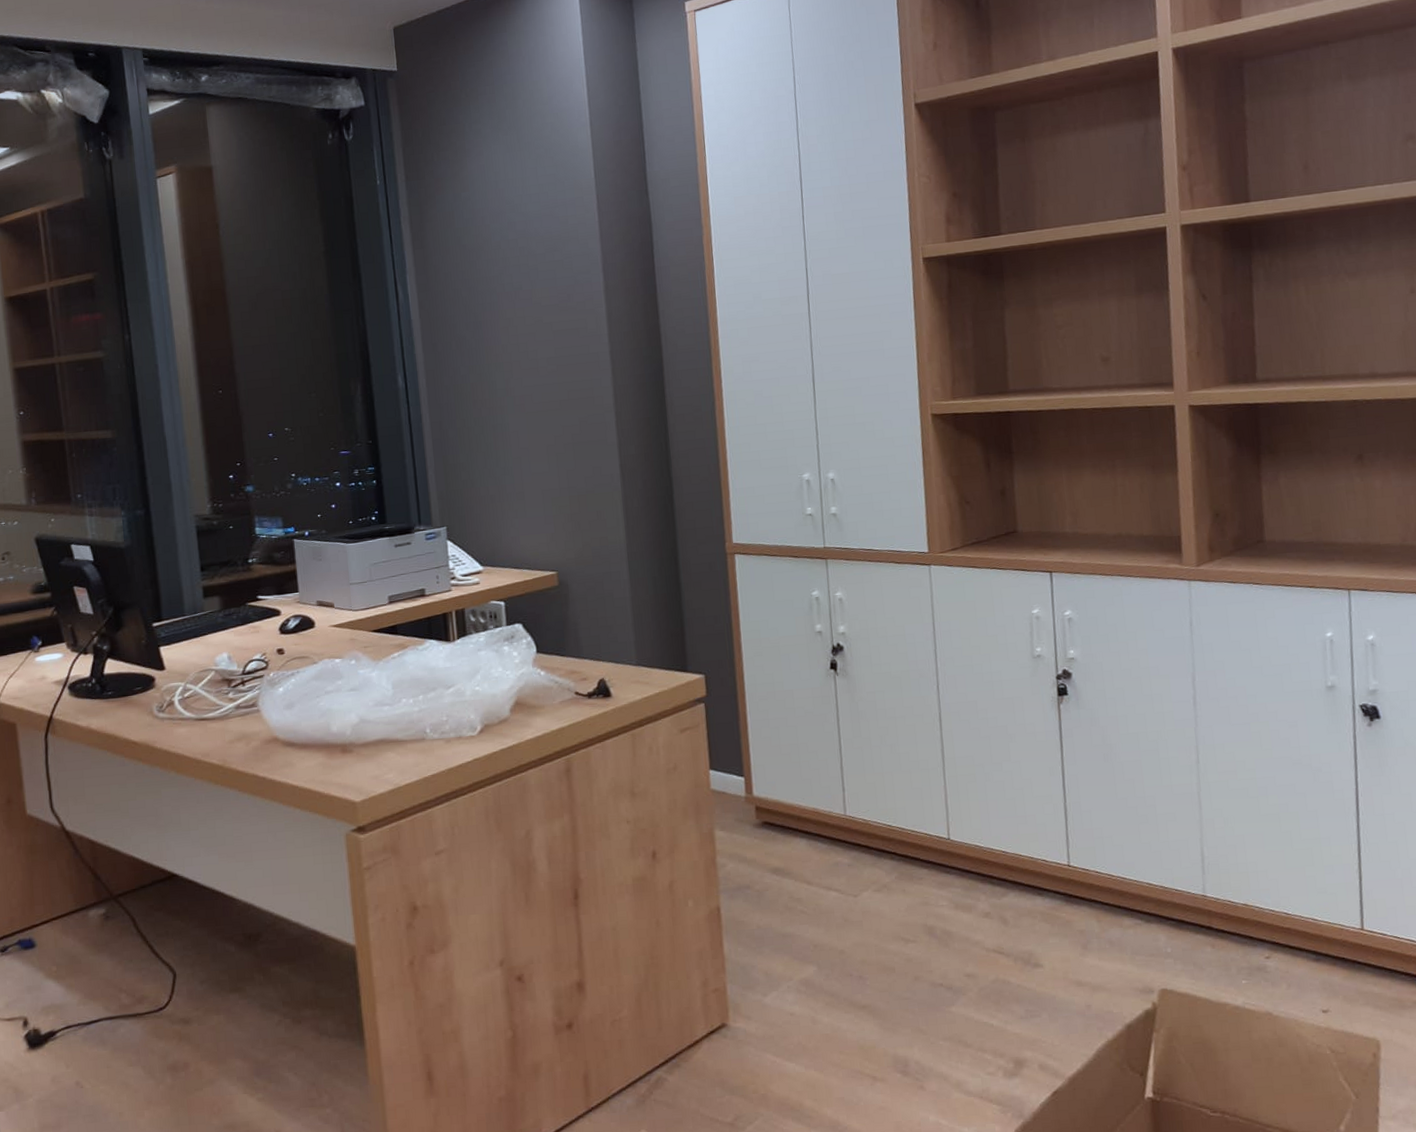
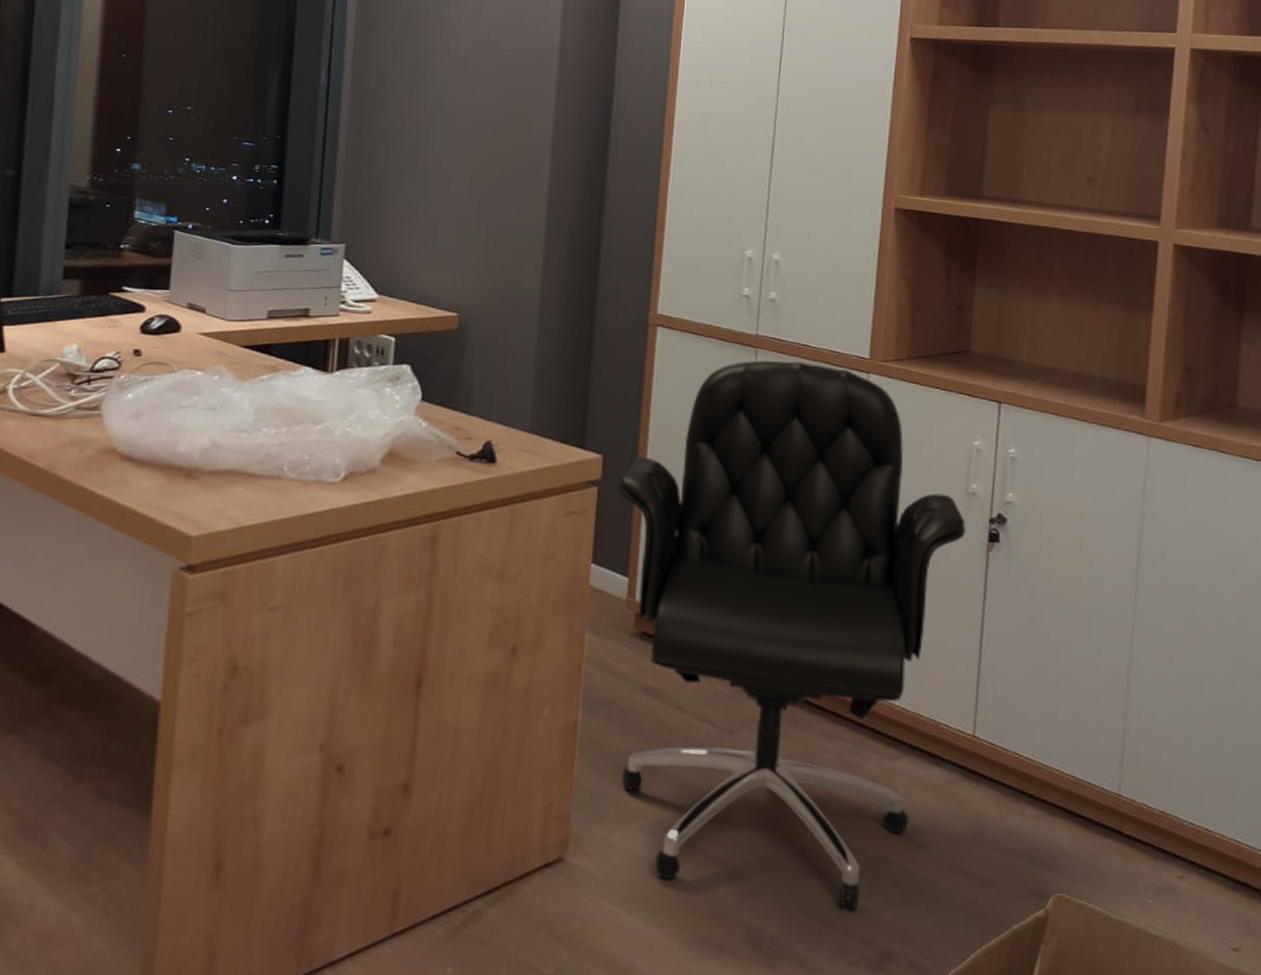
office chair: none [721,564,1037,1028] -> present [617,360,966,909]

